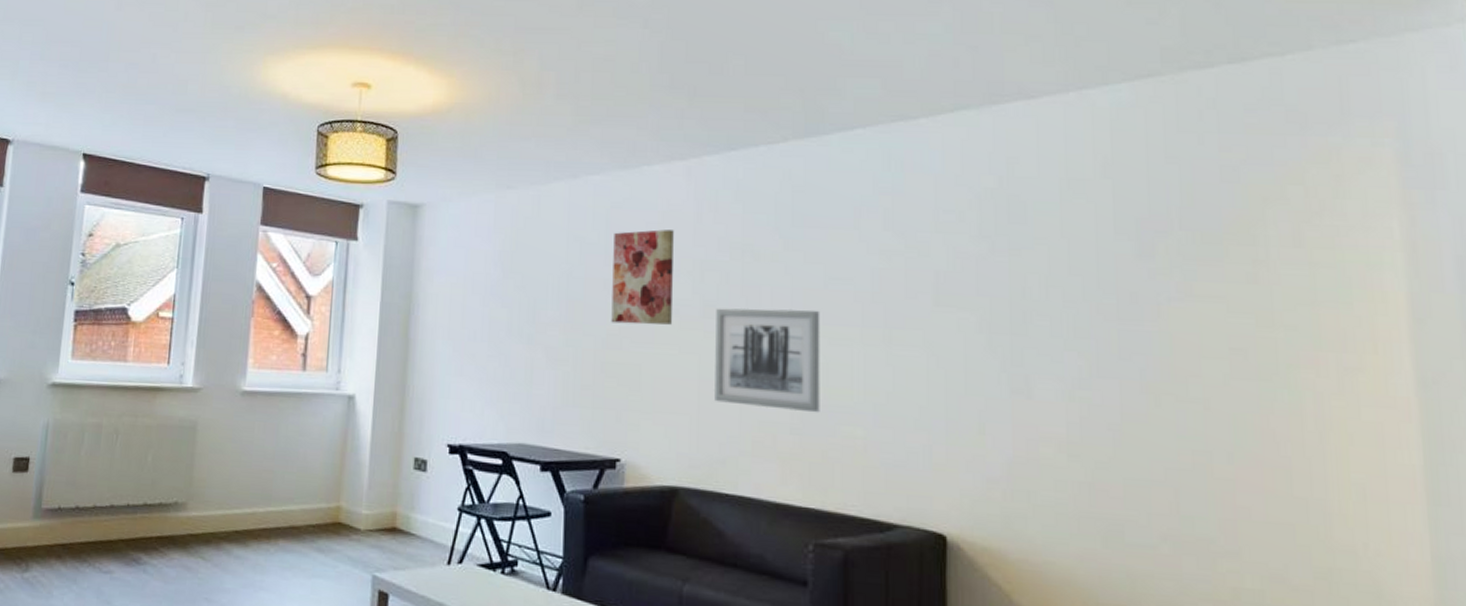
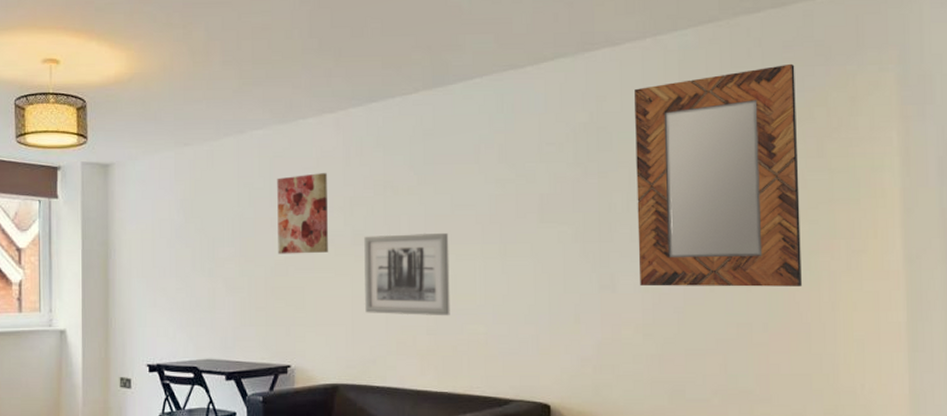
home mirror: none [1055,130,1278,409] -> present [635,63,802,287]

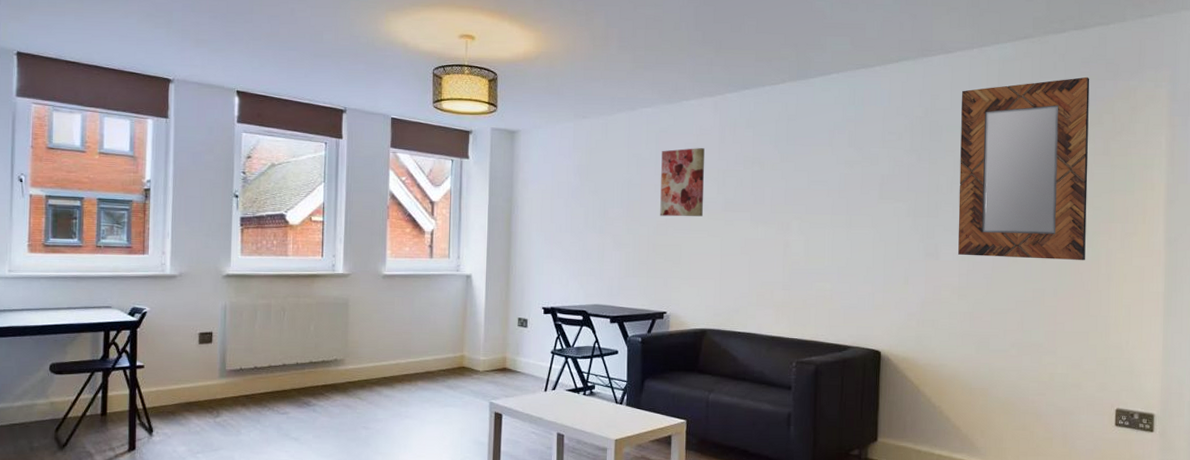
wall art: present [364,232,450,316] -> none [731,203,805,275]

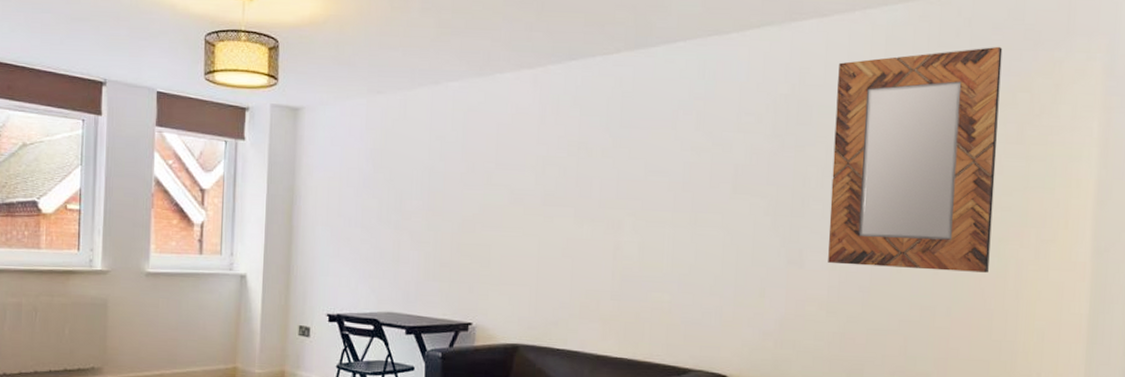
wall art: present [660,148,705,217] -> none [466,130,521,212]

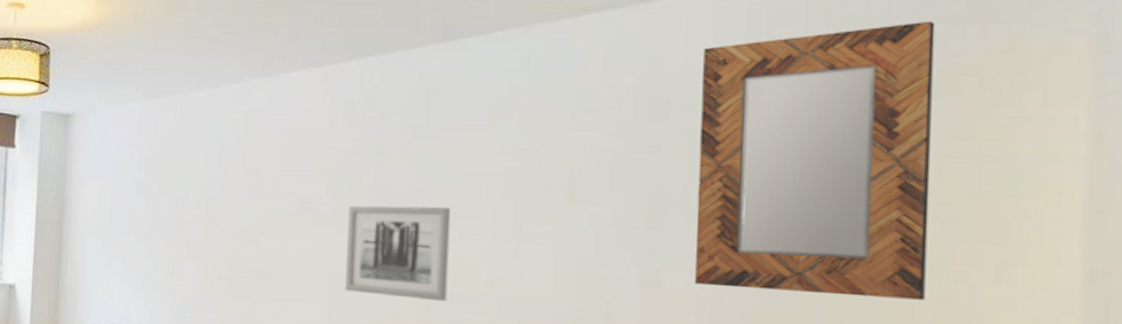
wall art: none [550,196,640,283] -> present [344,205,451,302]

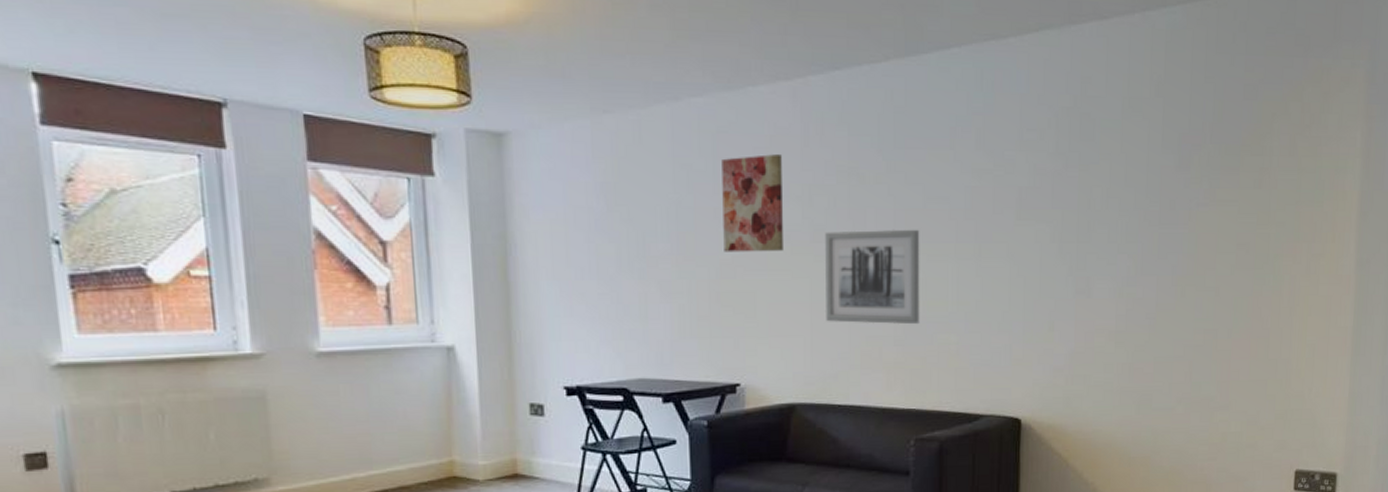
wall art: none [248,133,310,222] -> present [721,154,783,252]
home mirror: present [695,20,935,300] -> none [1115,52,1276,292]

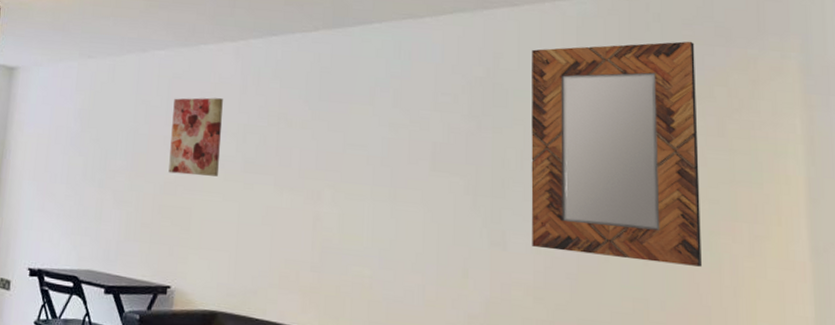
wall art: present [825,229,920,325] -> none [249,164,339,255]
home mirror: none [1115,52,1276,292] -> present [531,41,702,267]

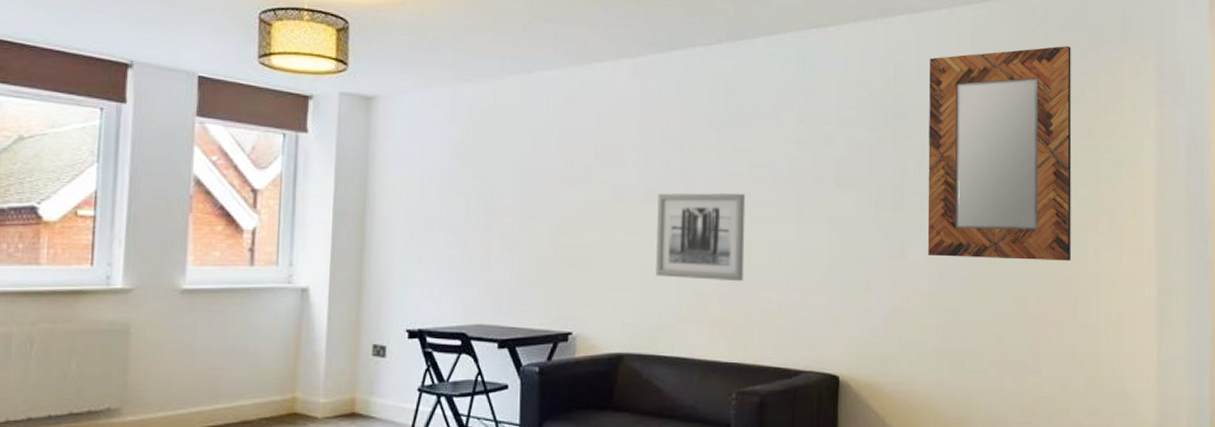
wall art: present [168,97,223,177] -> none [564,122,621,210]
wall art: none [249,164,339,255] -> present [655,192,746,282]

